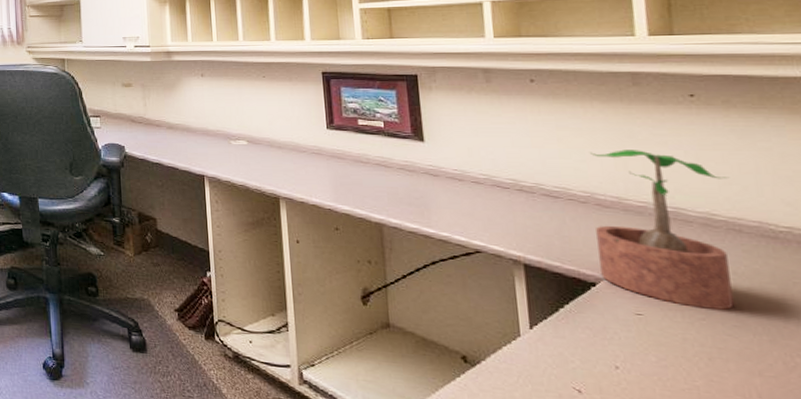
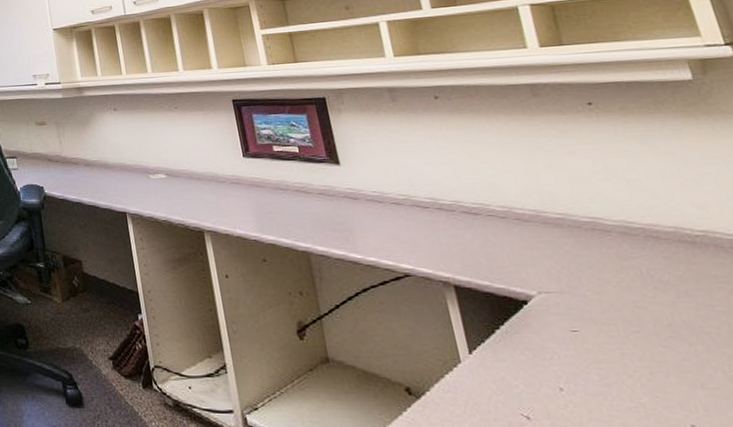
potted plant: present [590,150,734,310] -> none [502,161,665,320]

